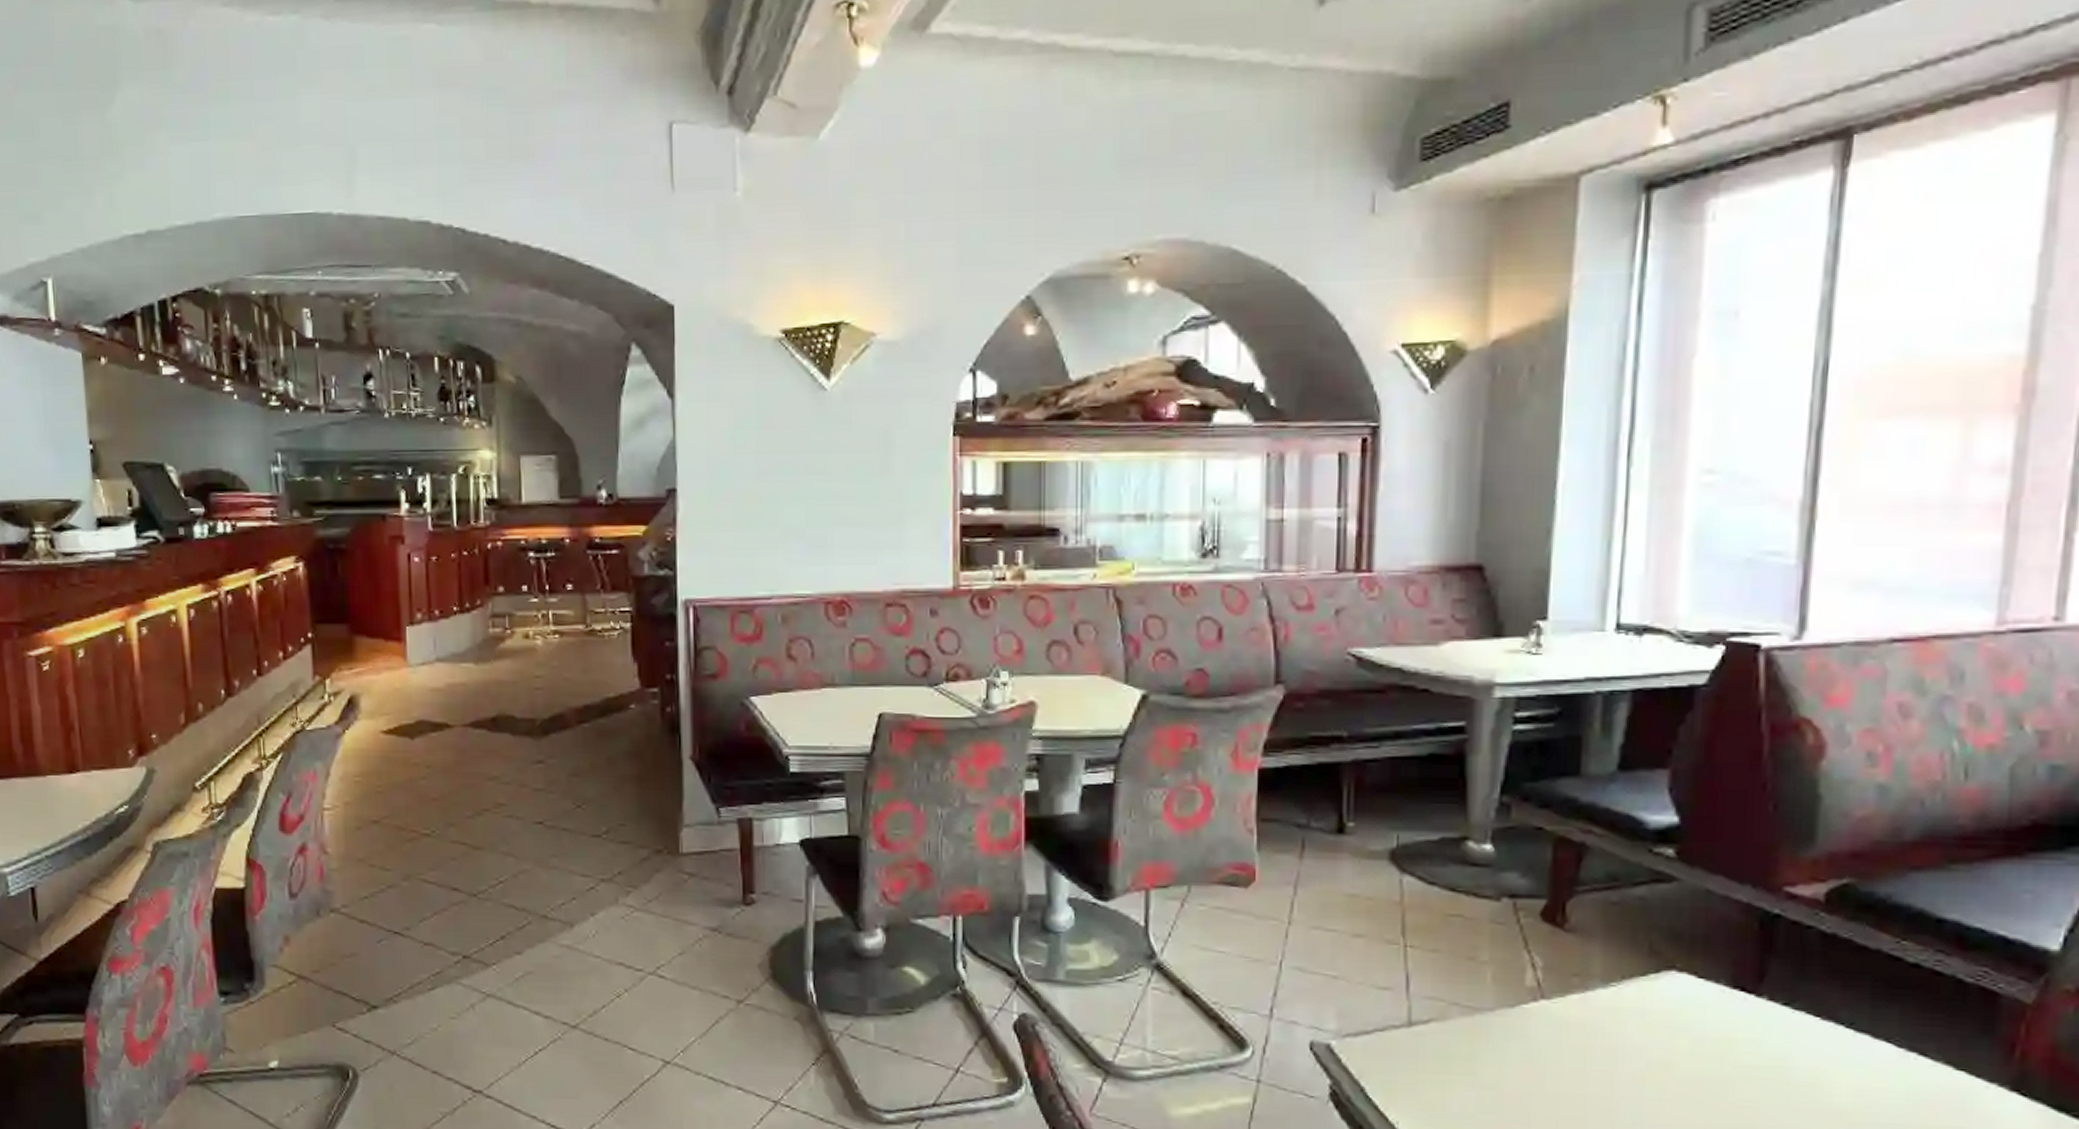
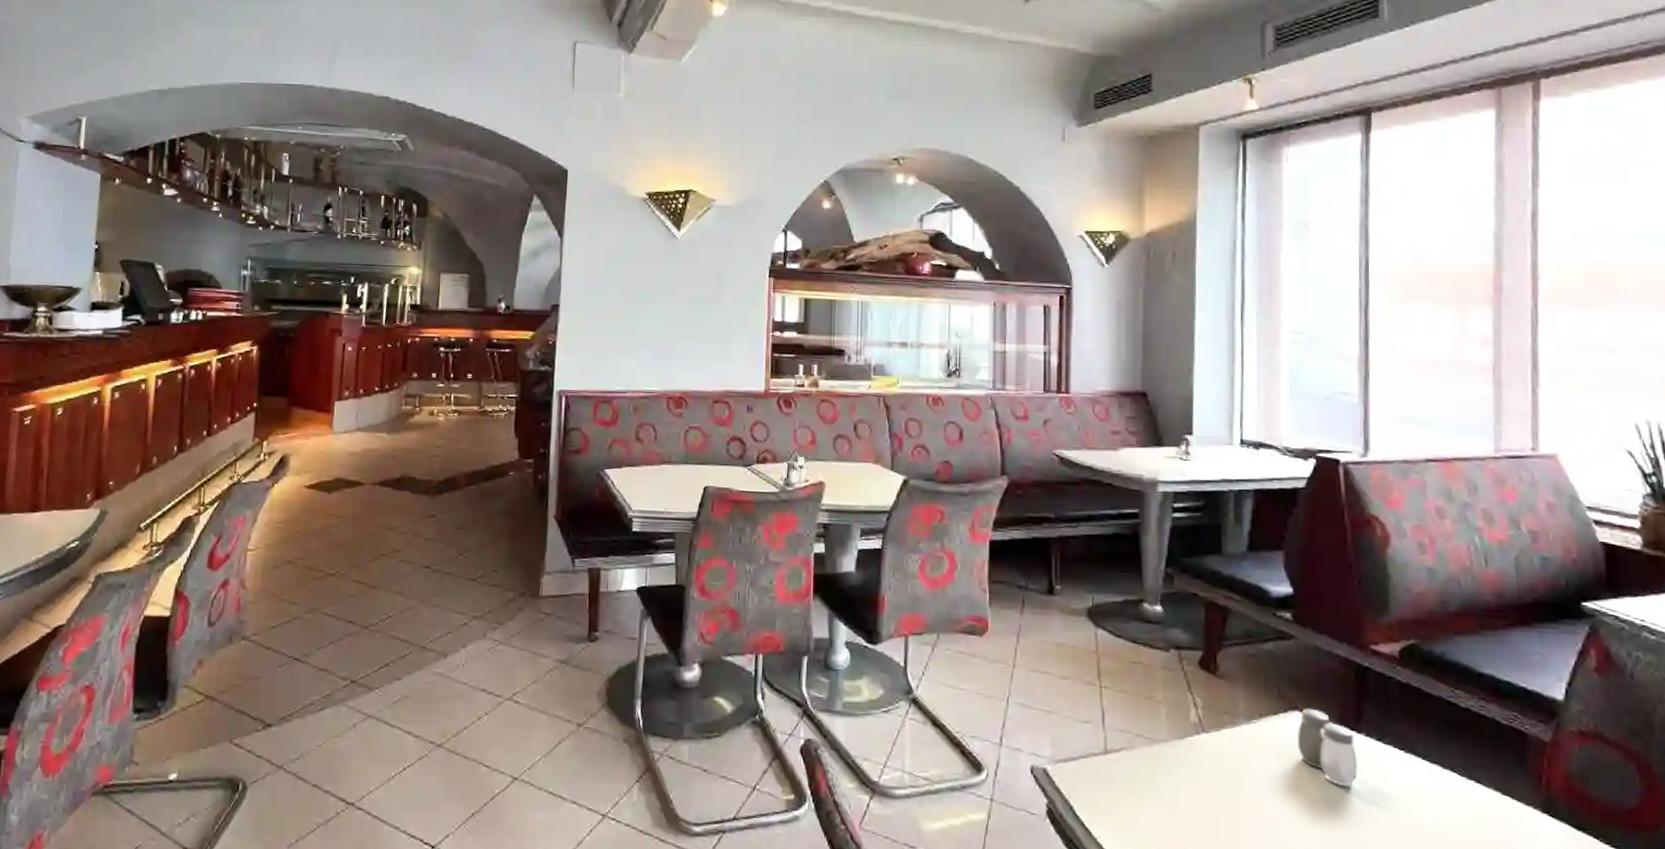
salt and pepper shaker: none [1672,967,1755,1062] -> present [1298,708,1359,787]

